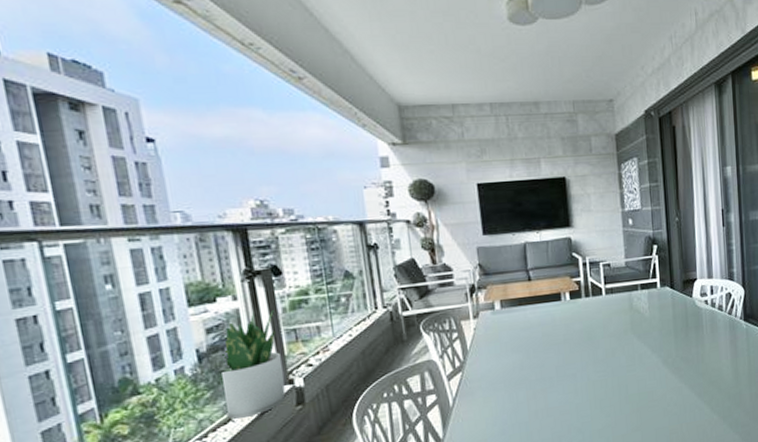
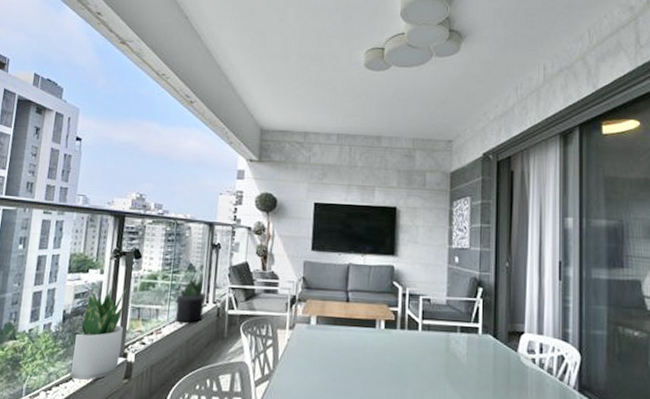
planter: none [335,279,375,335] -> present [174,273,207,324]

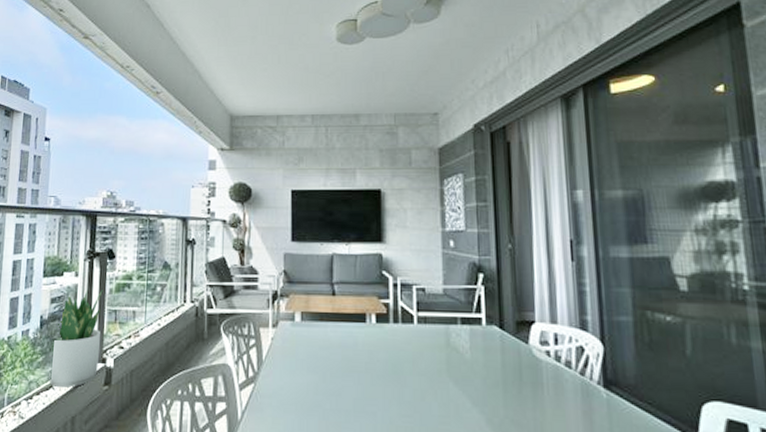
planter: present [174,273,207,324] -> none [151,271,184,325]

